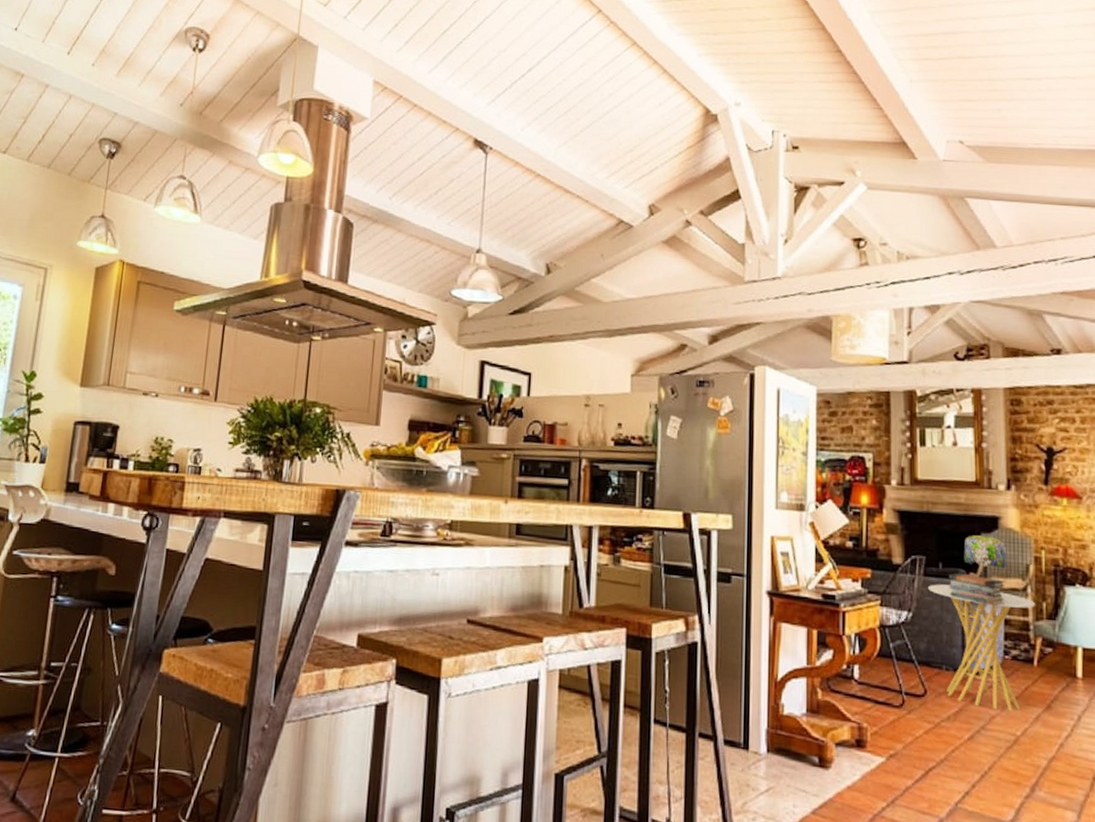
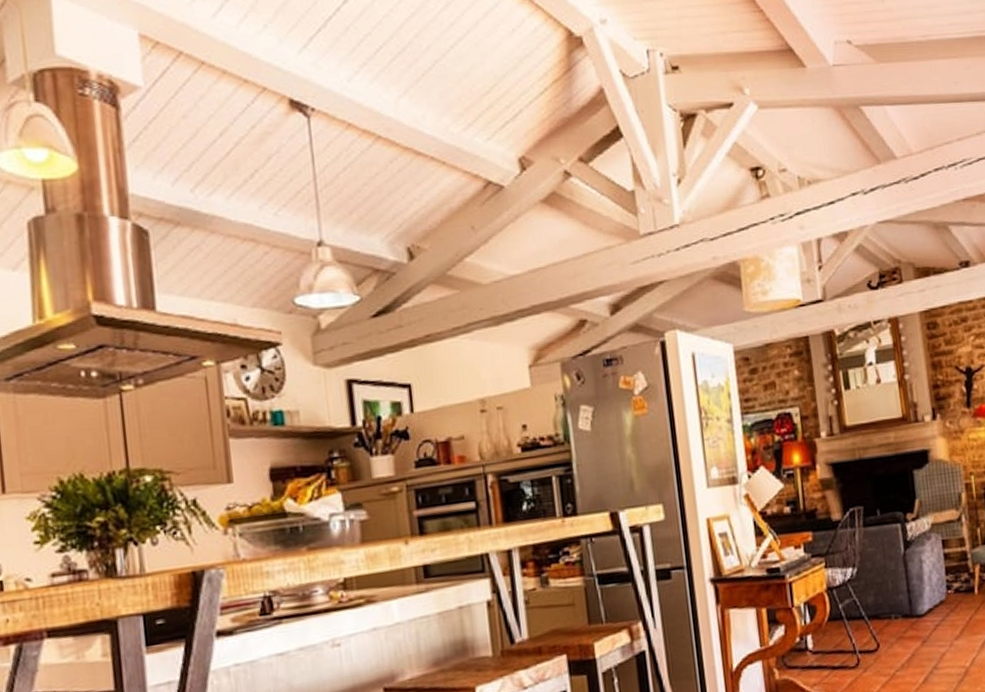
side table: present [927,584,1035,711] -> none [868,526,970,647]
book stack: present [948,572,1005,606] -> none [886,514,942,543]
table lamp: present [964,533,1006,579] -> none [898,470,940,517]

